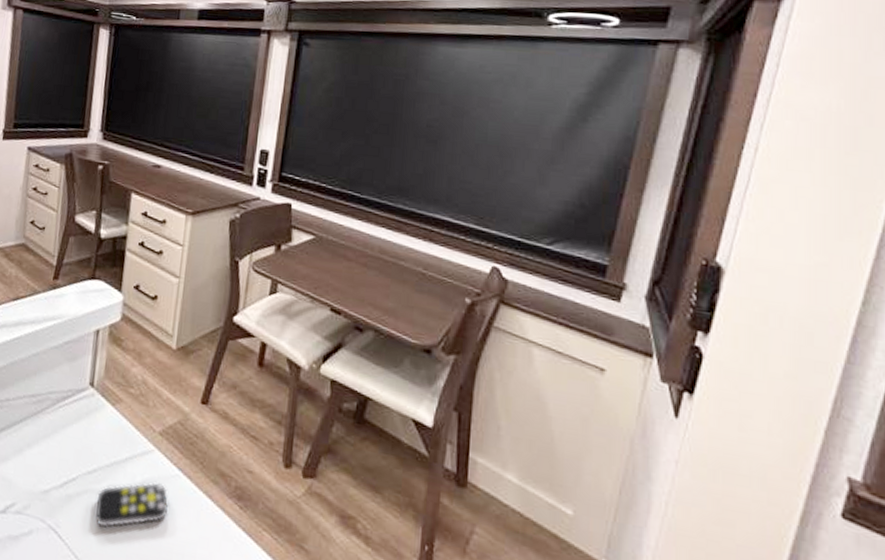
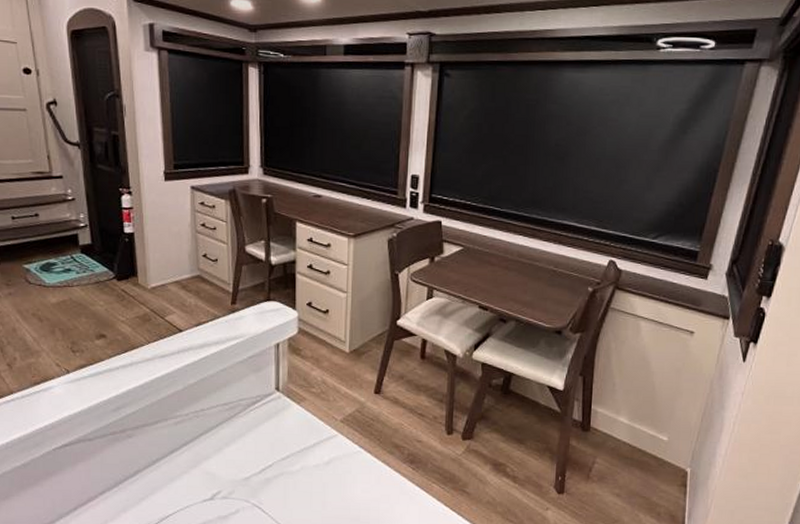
remote control: present [96,482,169,528] -> none [292,459,354,499]

